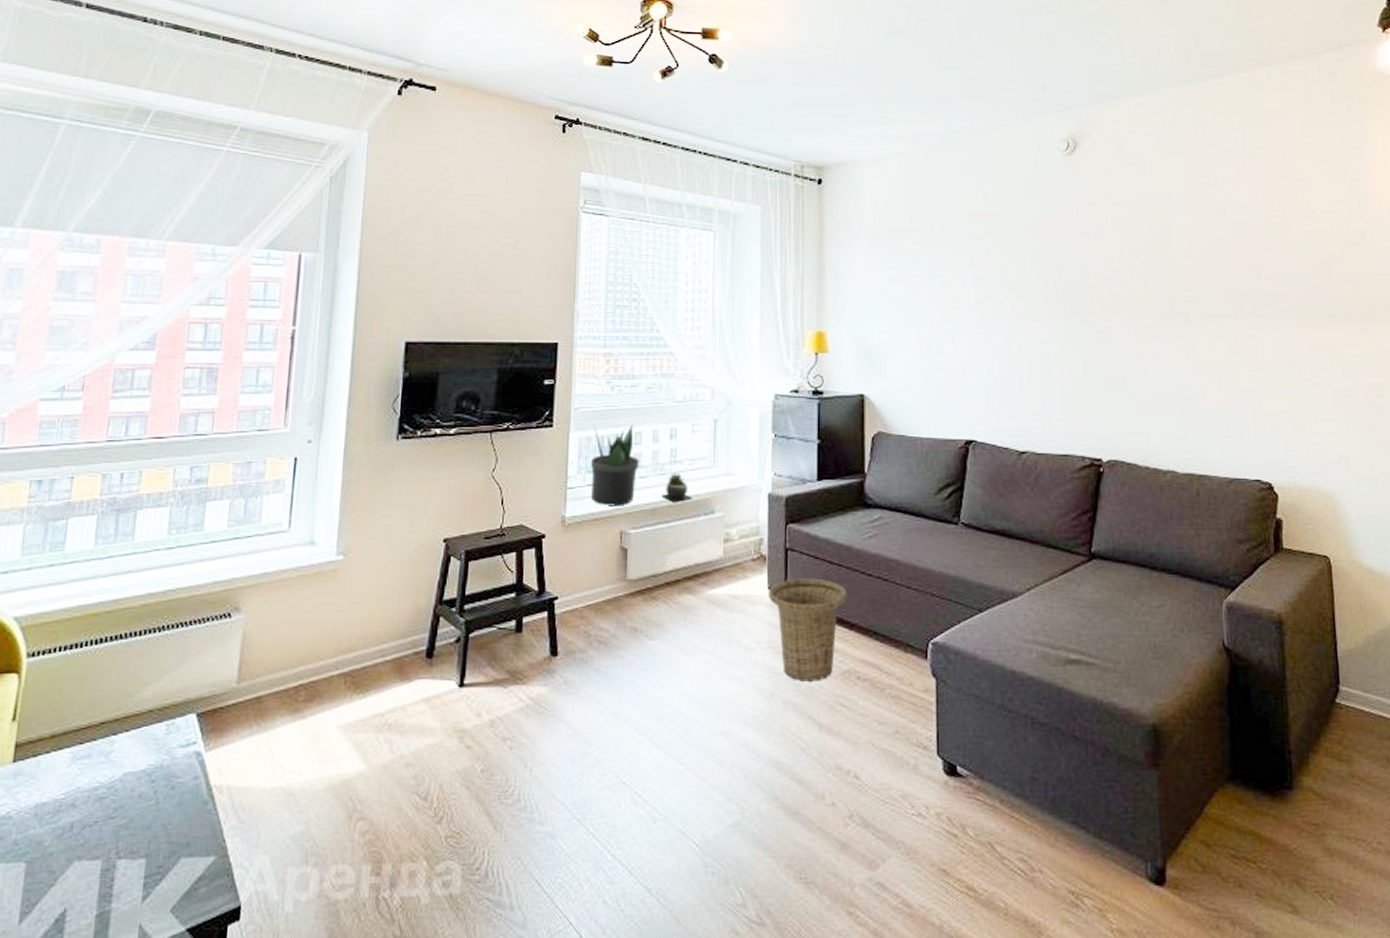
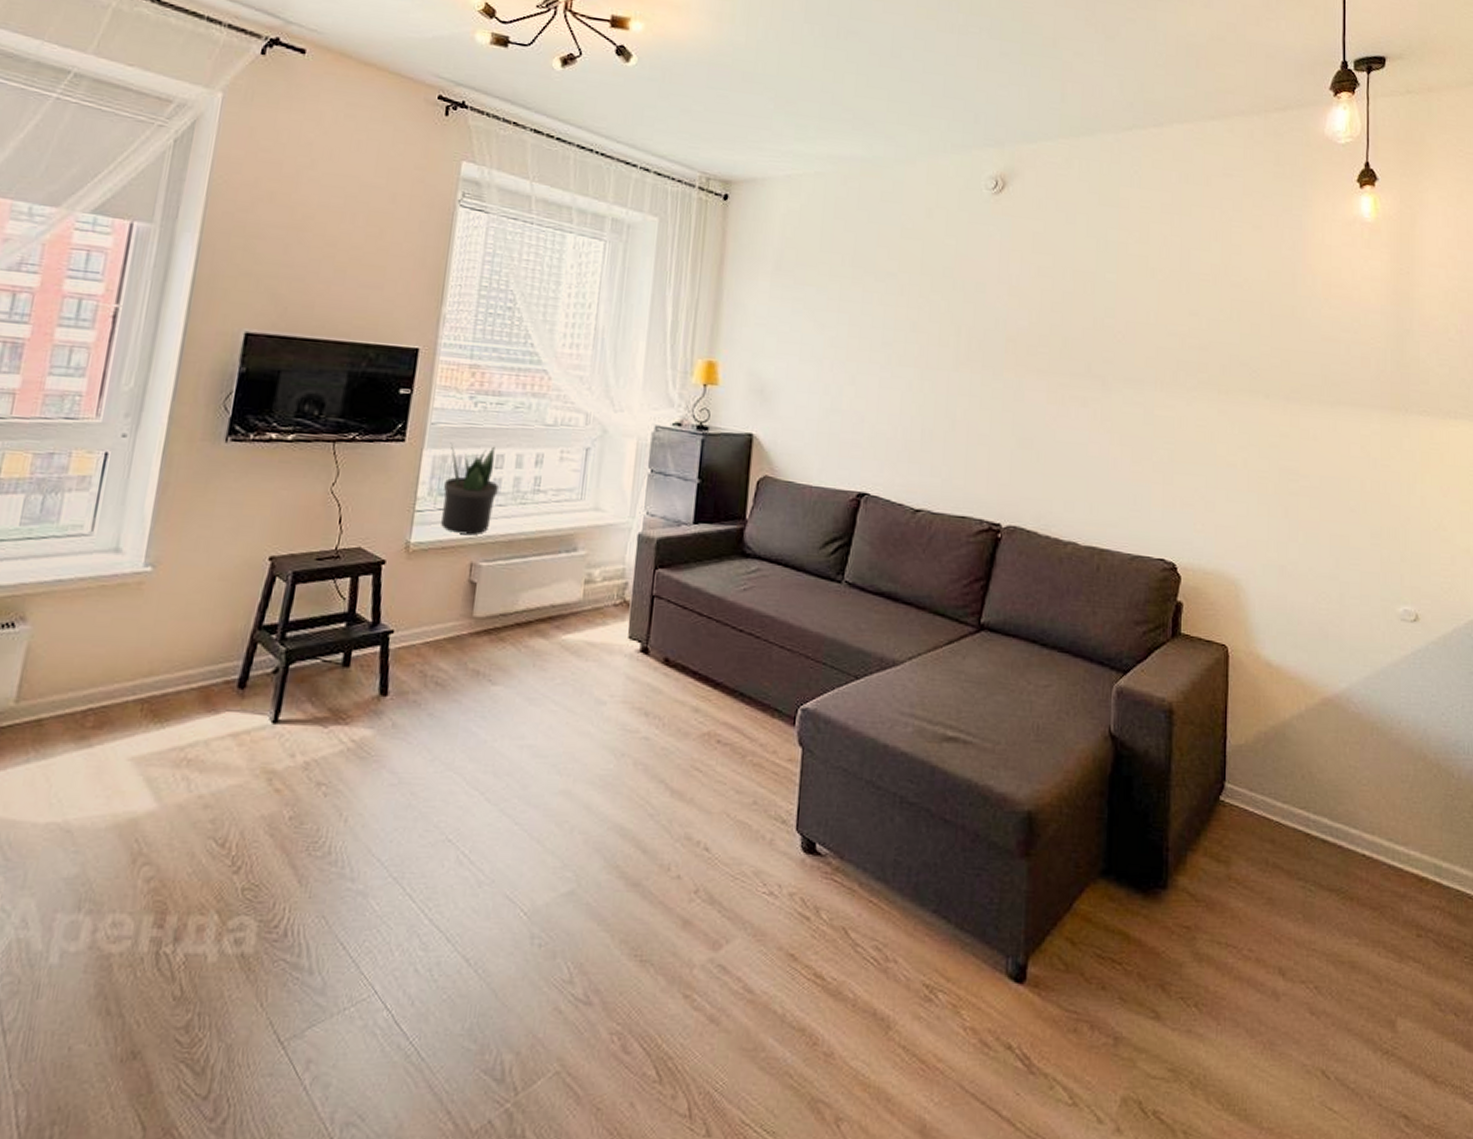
succulent plant: present [661,473,691,502] -> none [519,503,553,536]
basket: present [767,578,847,682] -> none [627,628,715,743]

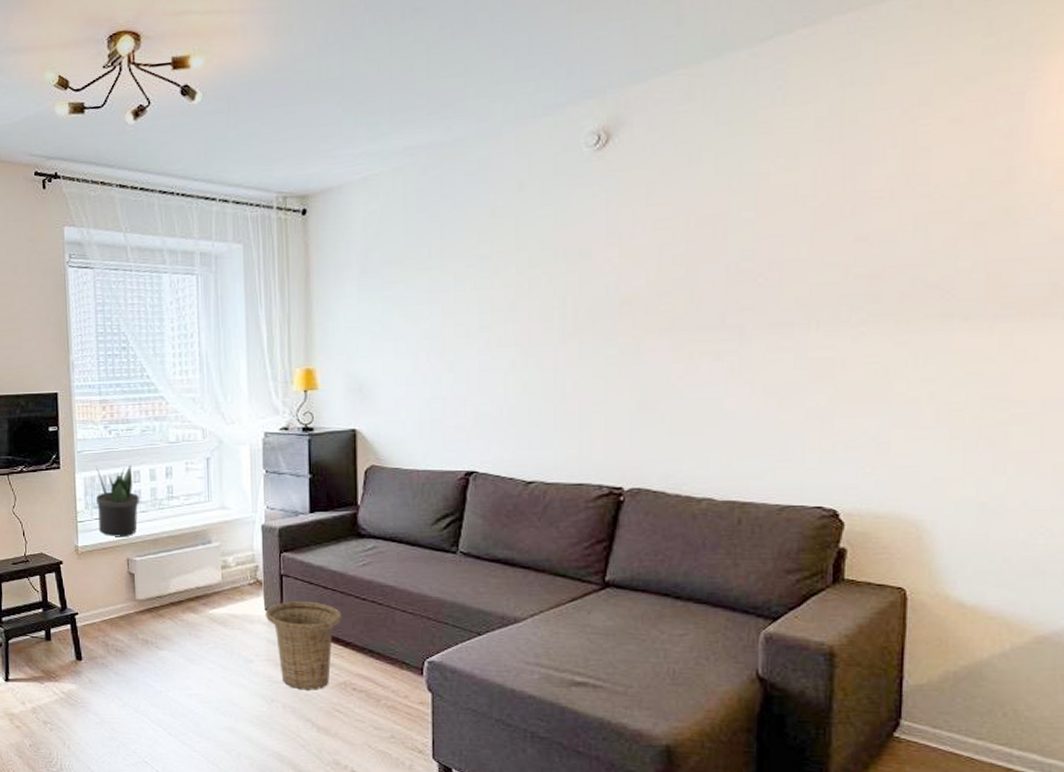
basket: none [627,628,715,743] -> present [264,601,342,690]

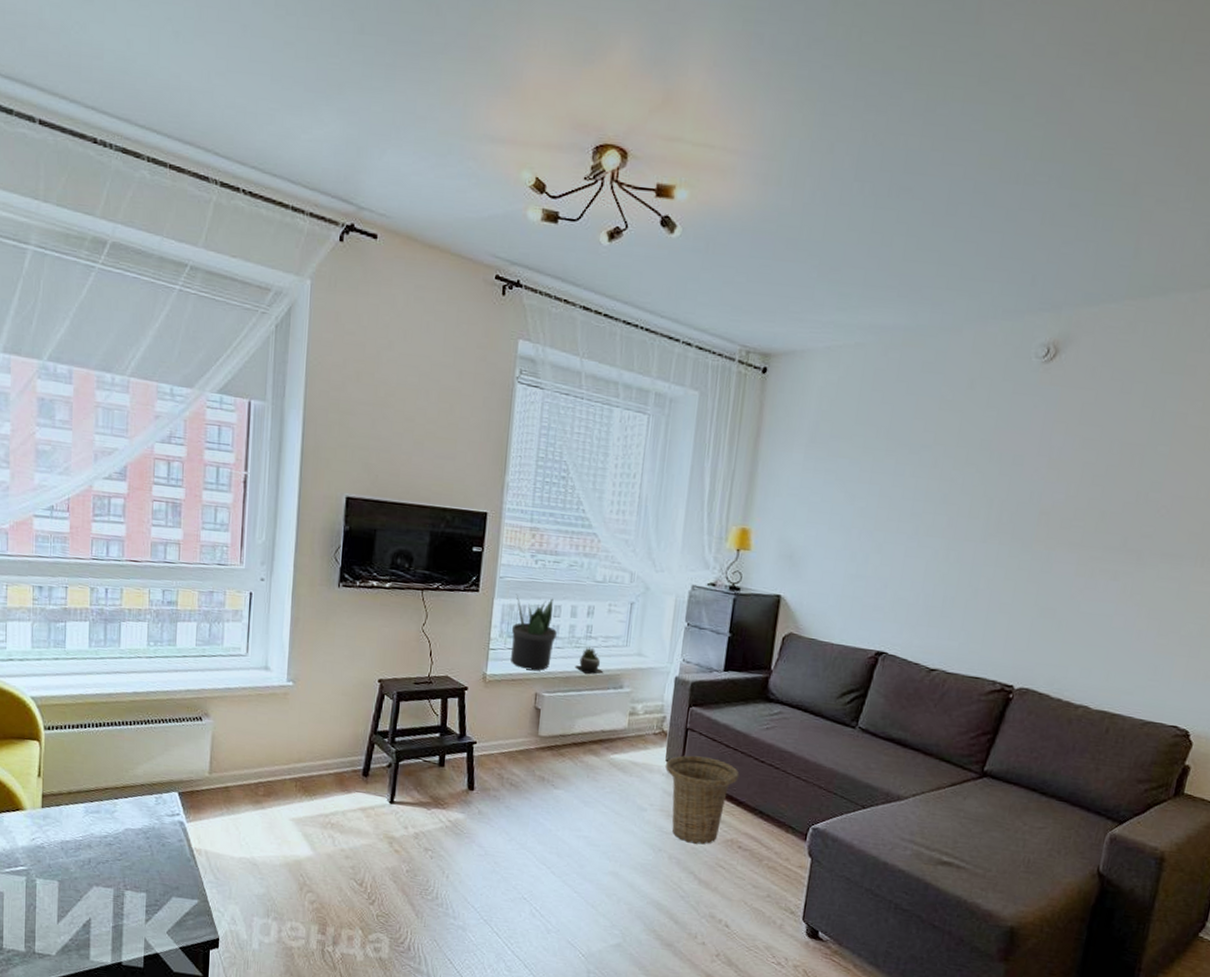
succulent plant: none [161,507,189,533] -> present [575,647,603,674]

